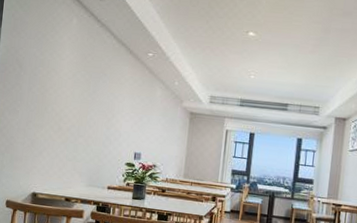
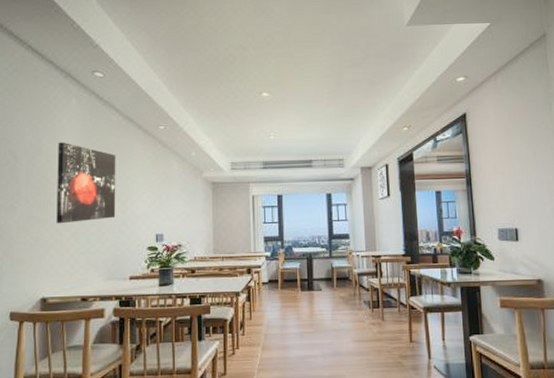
wall art: none [50,57,107,133] -> present [56,142,116,224]

